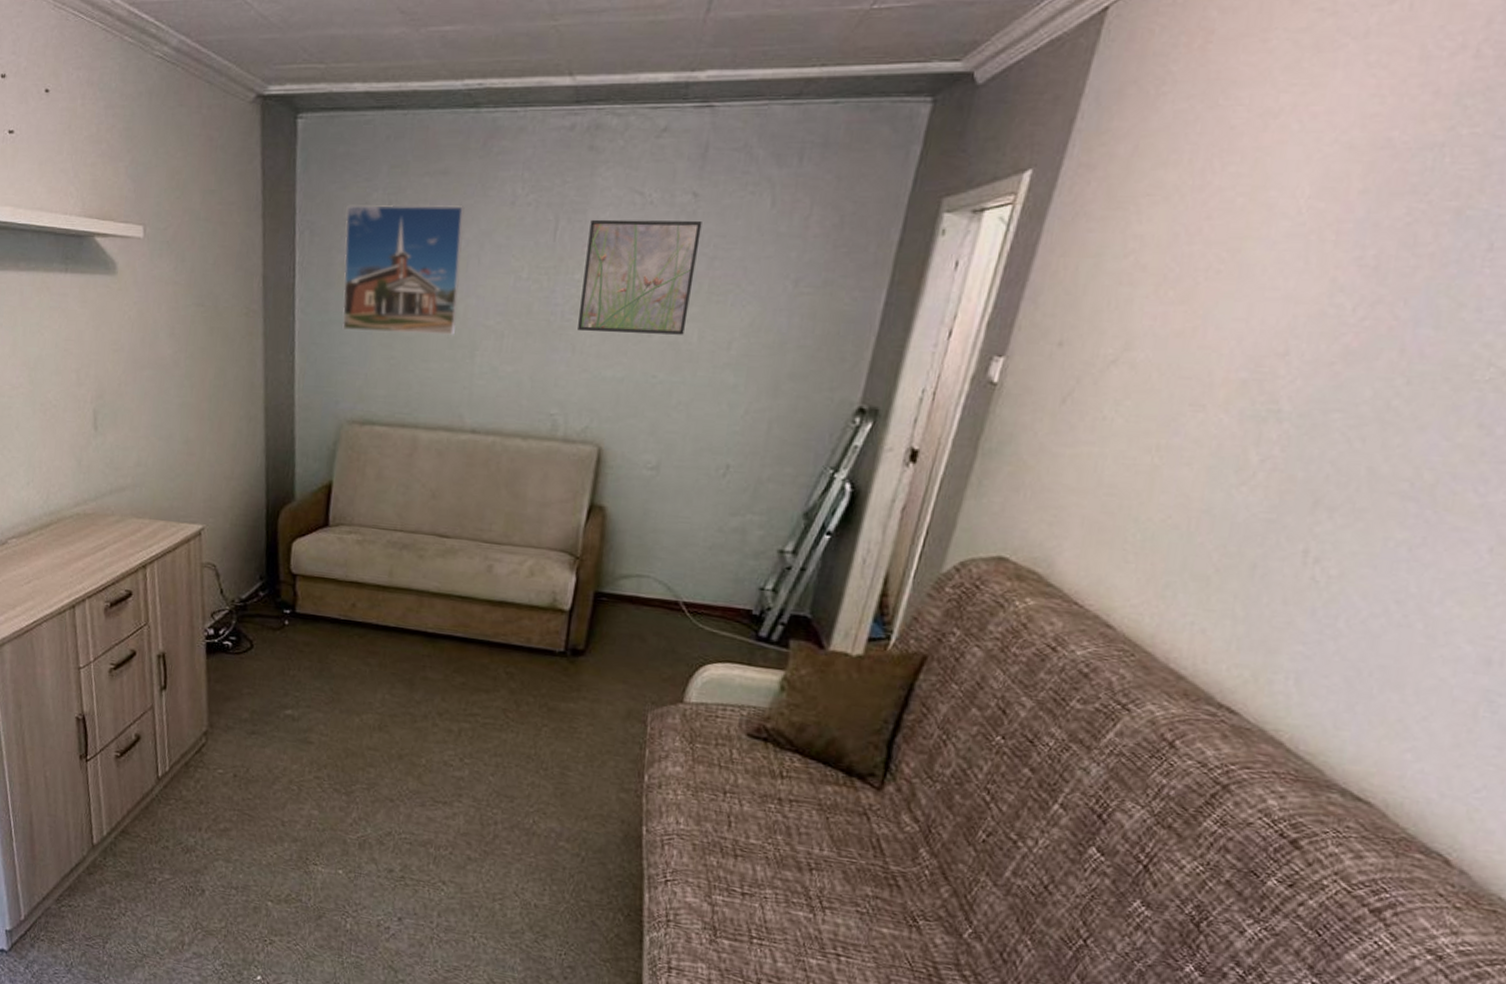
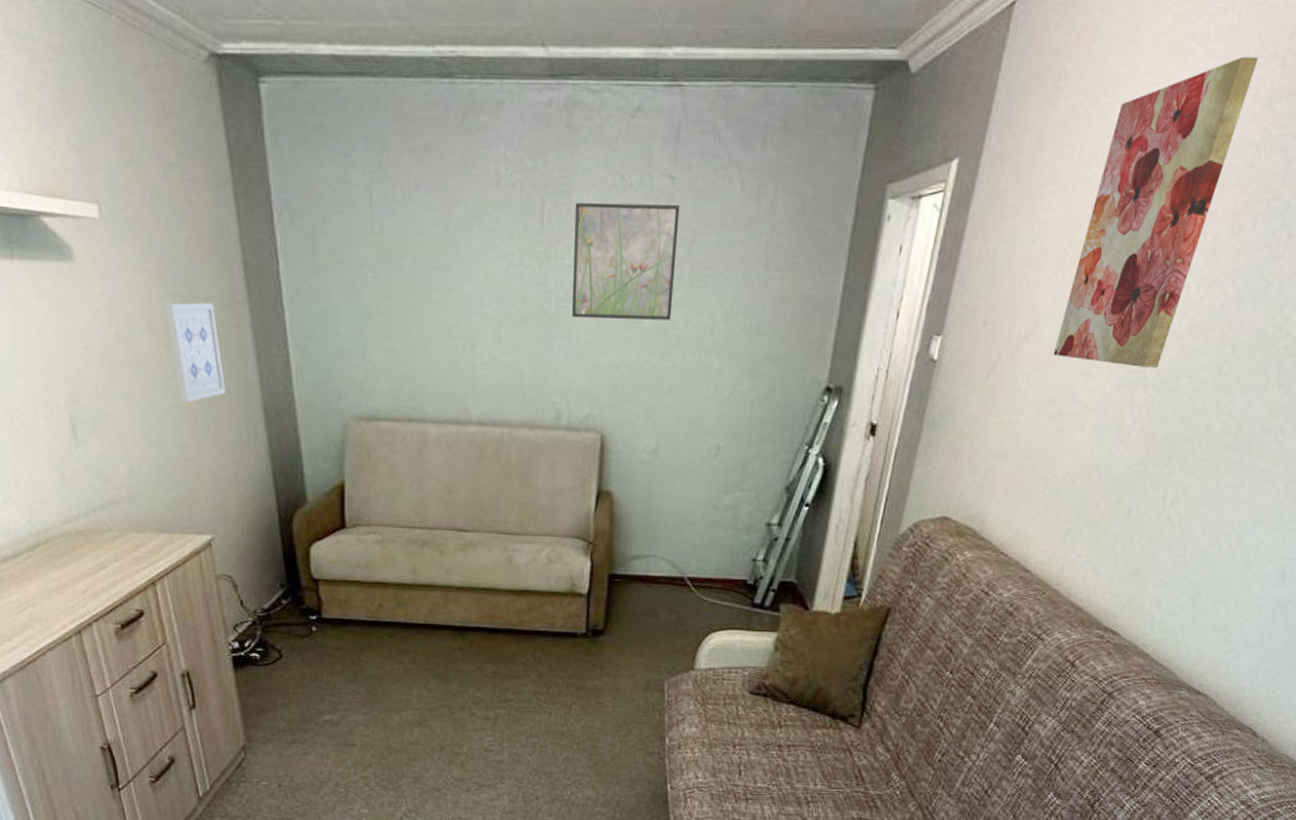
wall art: none [188,311,233,402] -> present [164,302,226,403]
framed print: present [342,204,465,336] -> none [325,183,454,326]
wall art: none [1150,49,1440,399] -> present [1053,56,1258,368]

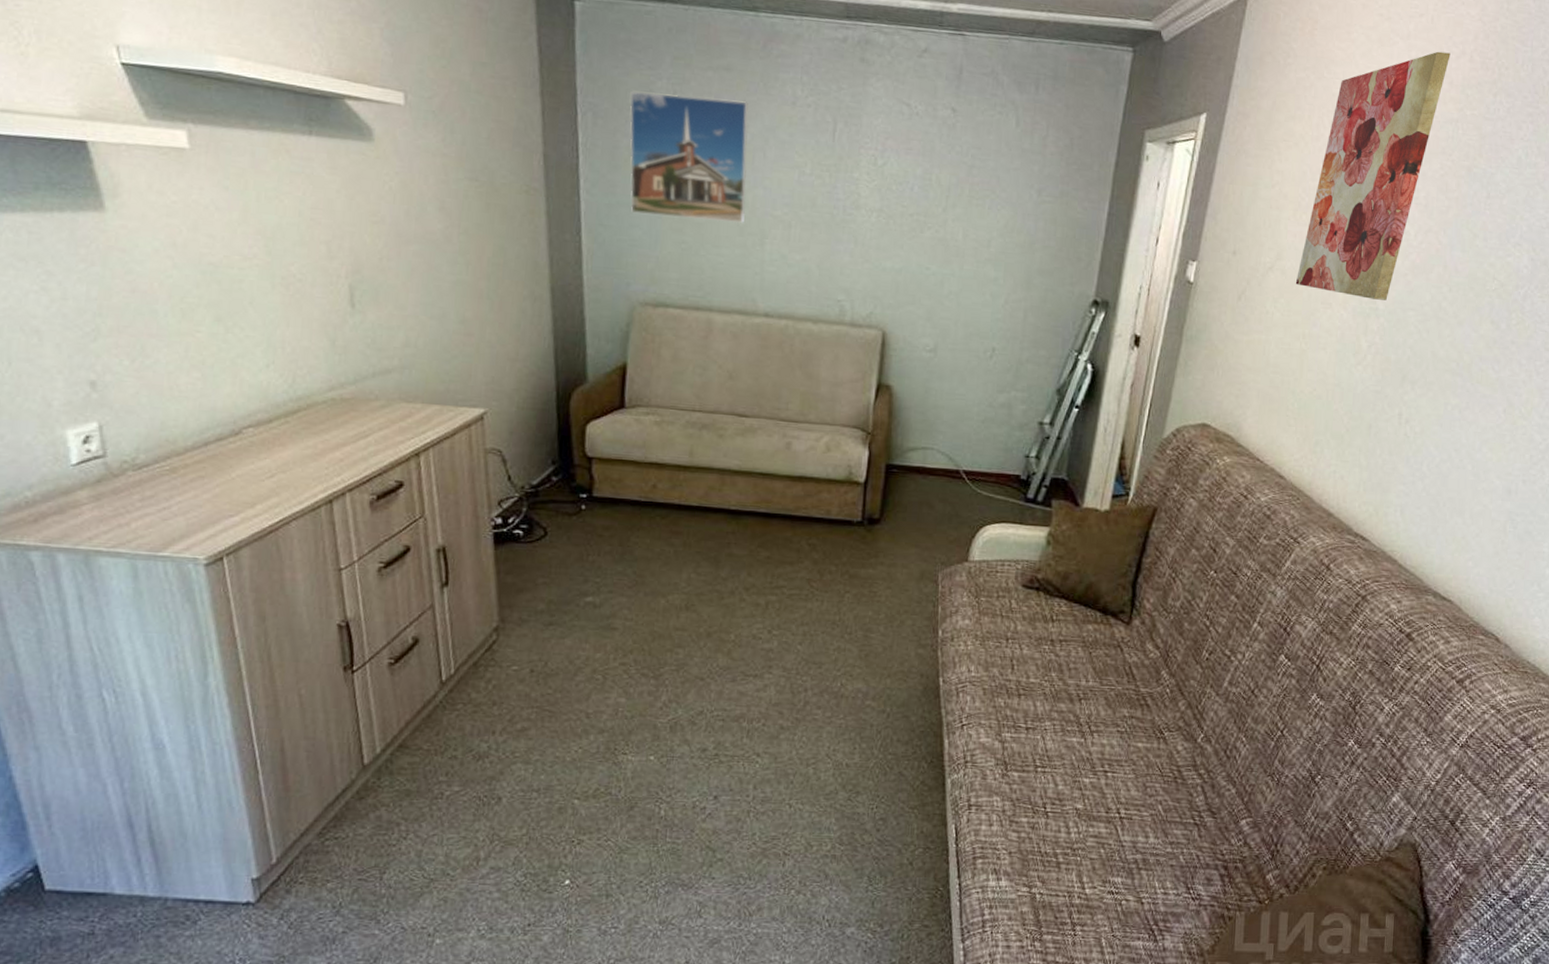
wall art: present [164,302,226,403] -> none [460,186,514,280]
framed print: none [325,183,454,326] -> present [629,91,748,224]
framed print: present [572,202,680,320] -> none [859,125,961,233]

